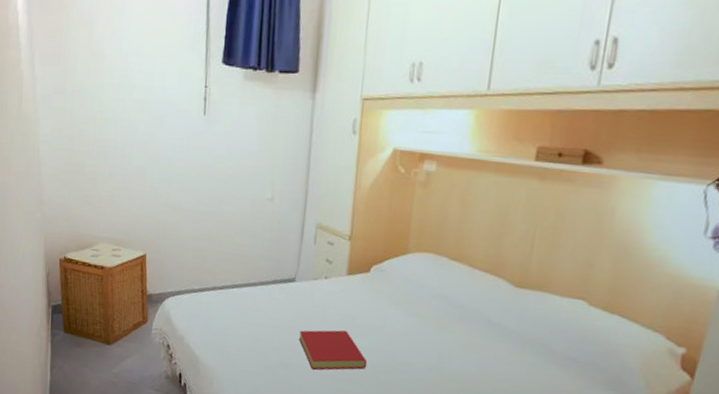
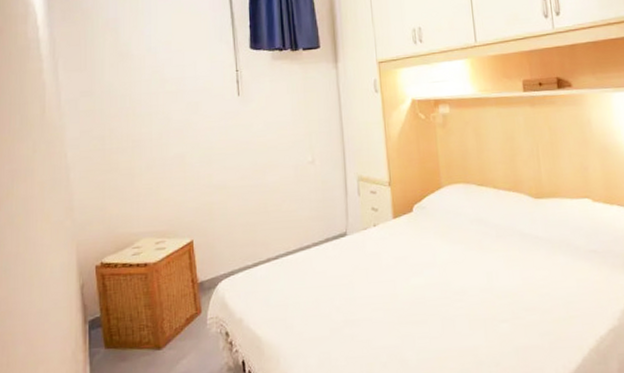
book: present [299,330,368,370] -> none [358,272,427,320]

